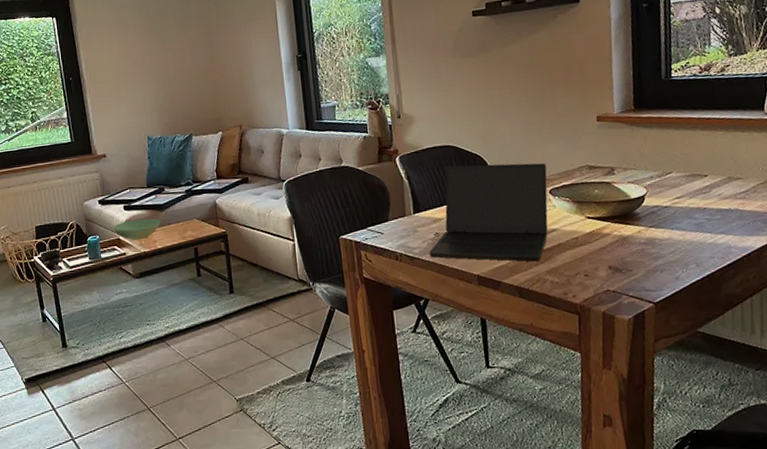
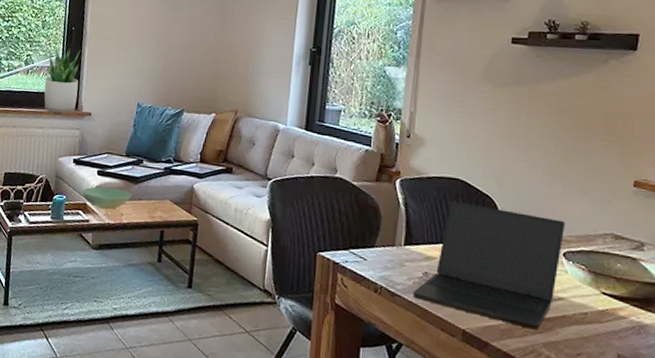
planter: none [52,98,90,162] -> present [44,49,81,114]

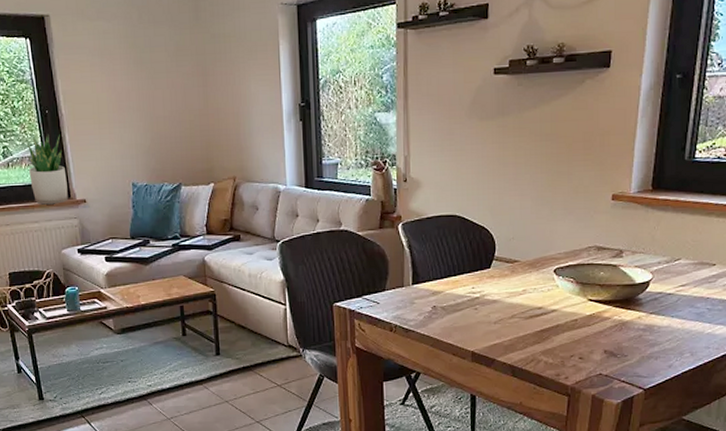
bowl: present [82,187,132,209] -> none [93,272,145,294]
laptop: present [412,200,565,330] -> none [424,236,554,341]

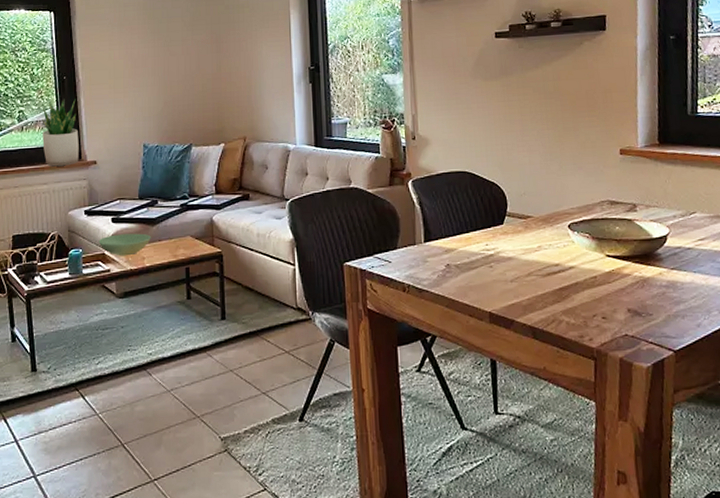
bowl: none [93,272,145,294] -> present [98,233,151,256]

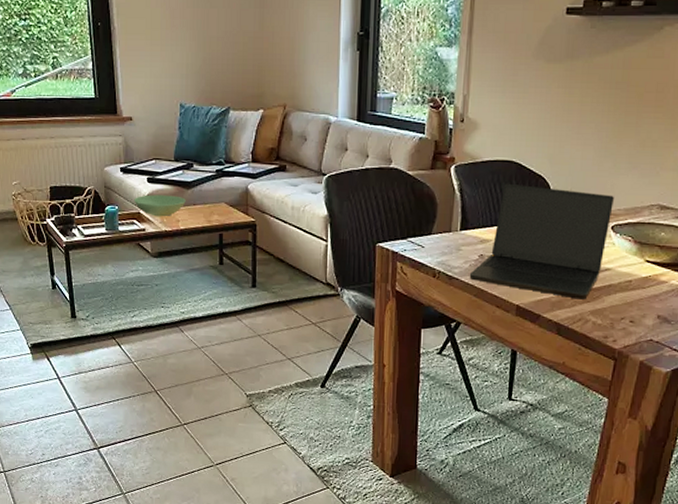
planter: present [40,99,79,167] -> none [75,48,115,120]
laptop: none [438,192,567,300] -> present [469,183,614,300]

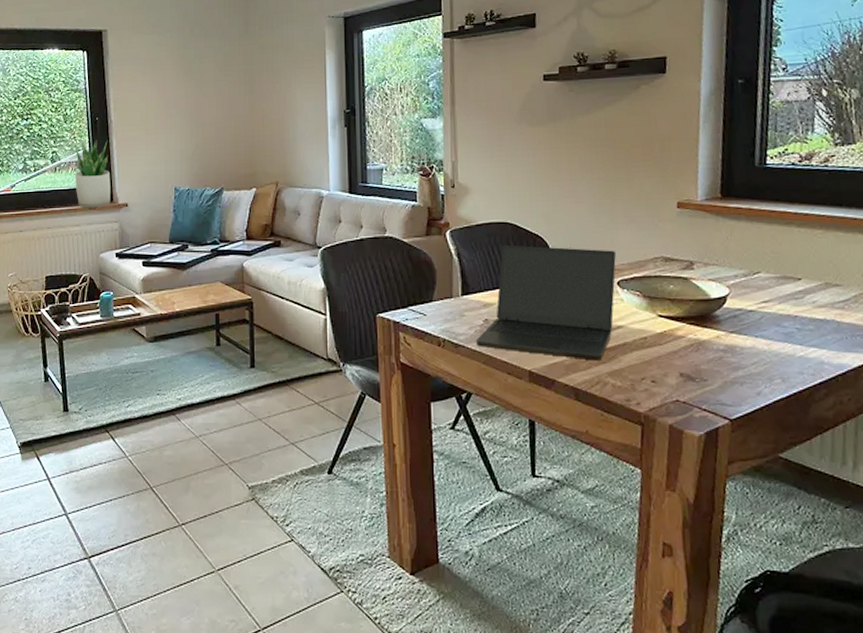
planter: none [75,48,115,120] -> present [73,140,111,208]
bowl: present [134,194,186,217] -> none [129,278,181,300]

